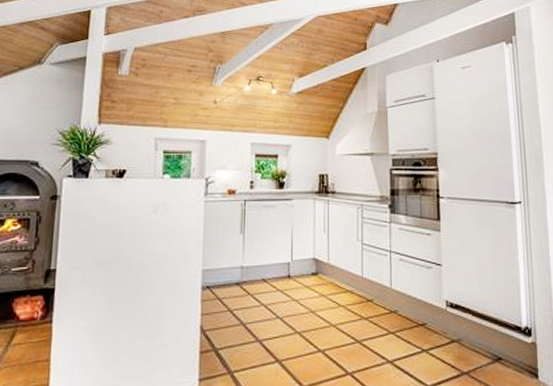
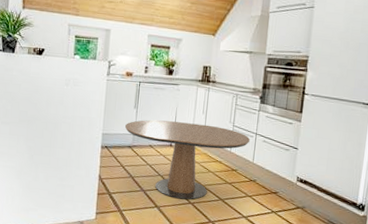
dining table: none [231,246,385,347] -> present [125,119,251,200]

